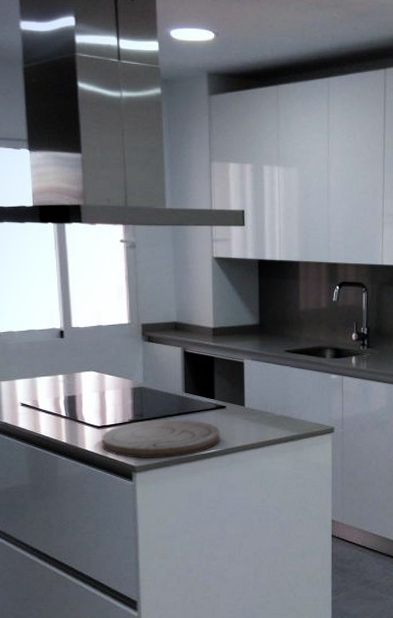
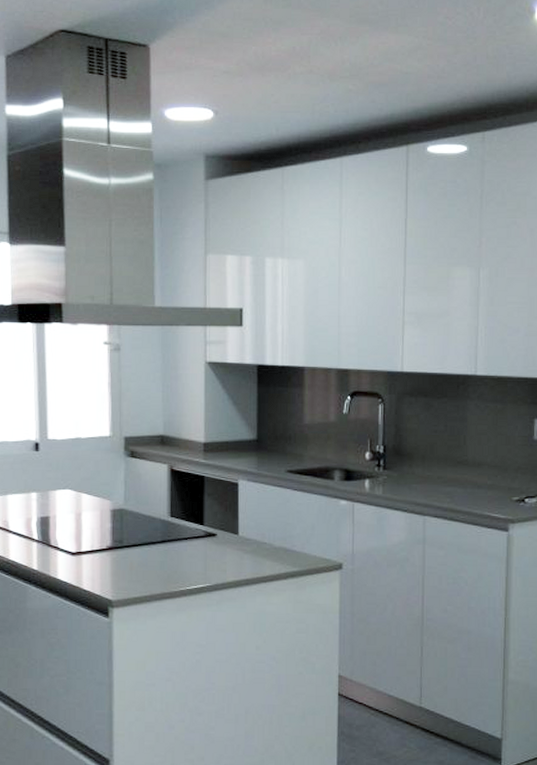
cutting board: present [102,419,220,459] -> none [76,546,209,593]

